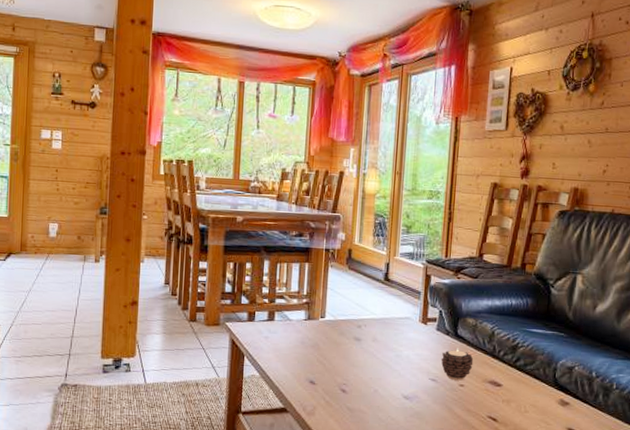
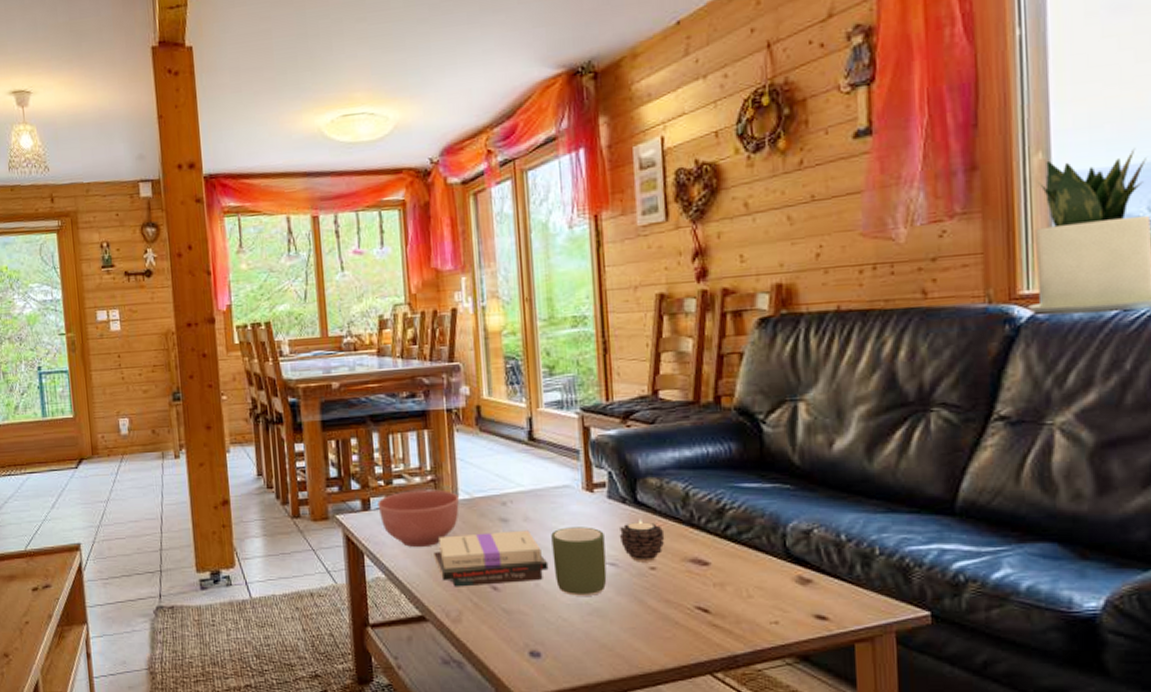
bowl: none [261,309,326,355] -> present [378,489,460,548]
books: none [300,347,387,388] -> present [434,530,549,587]
mug: none [390,349,430,402] -> present [551,527,607,596]

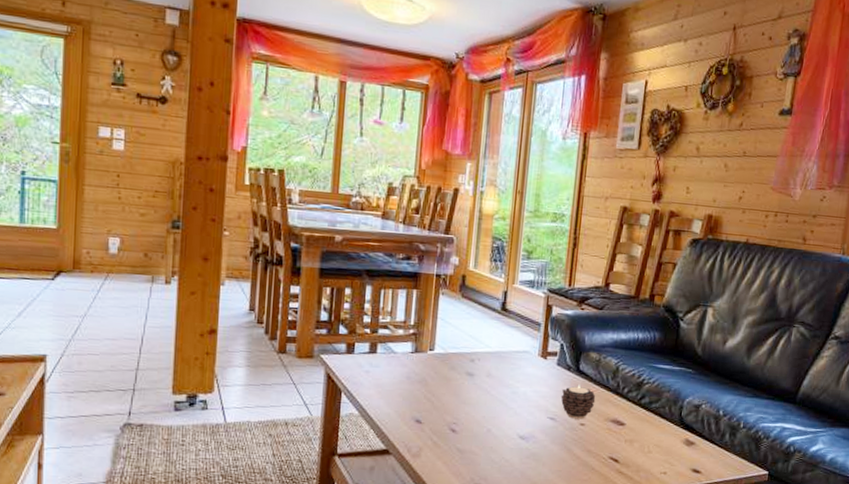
bowl: present [378,489,460,548] -> none [361,340,436,391]
books: present [434,530,549,587] -> none [404,383,501,428]
mug: present [551,527,607,596] -> none [505,385,550,443]

